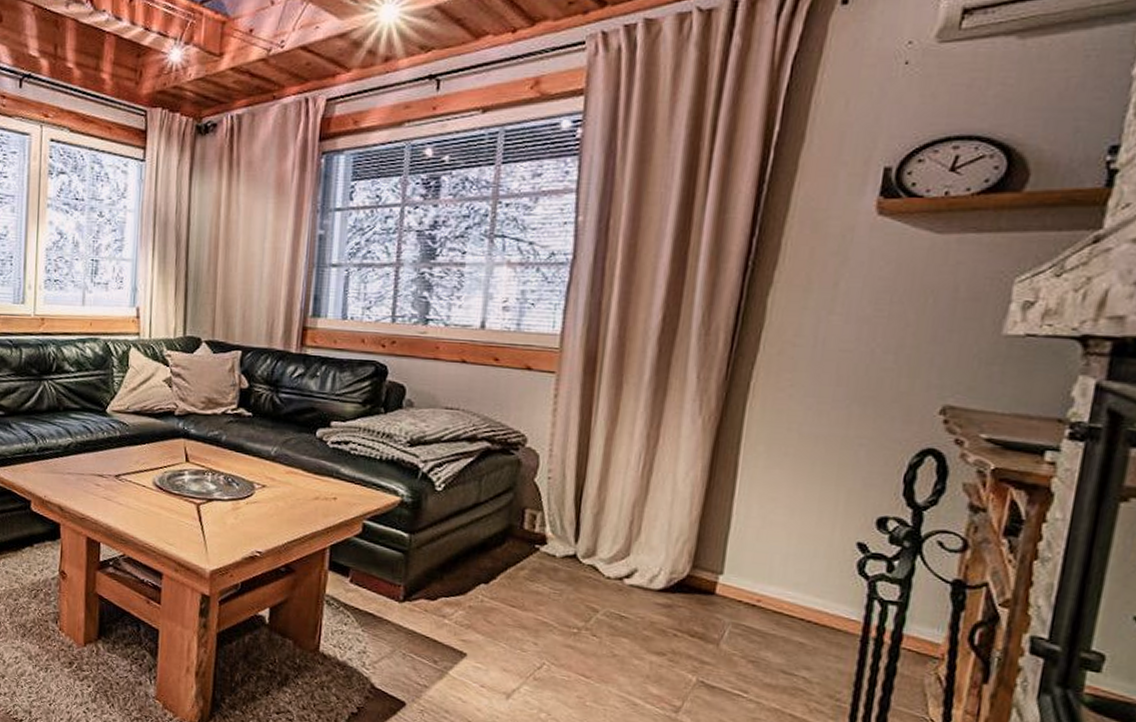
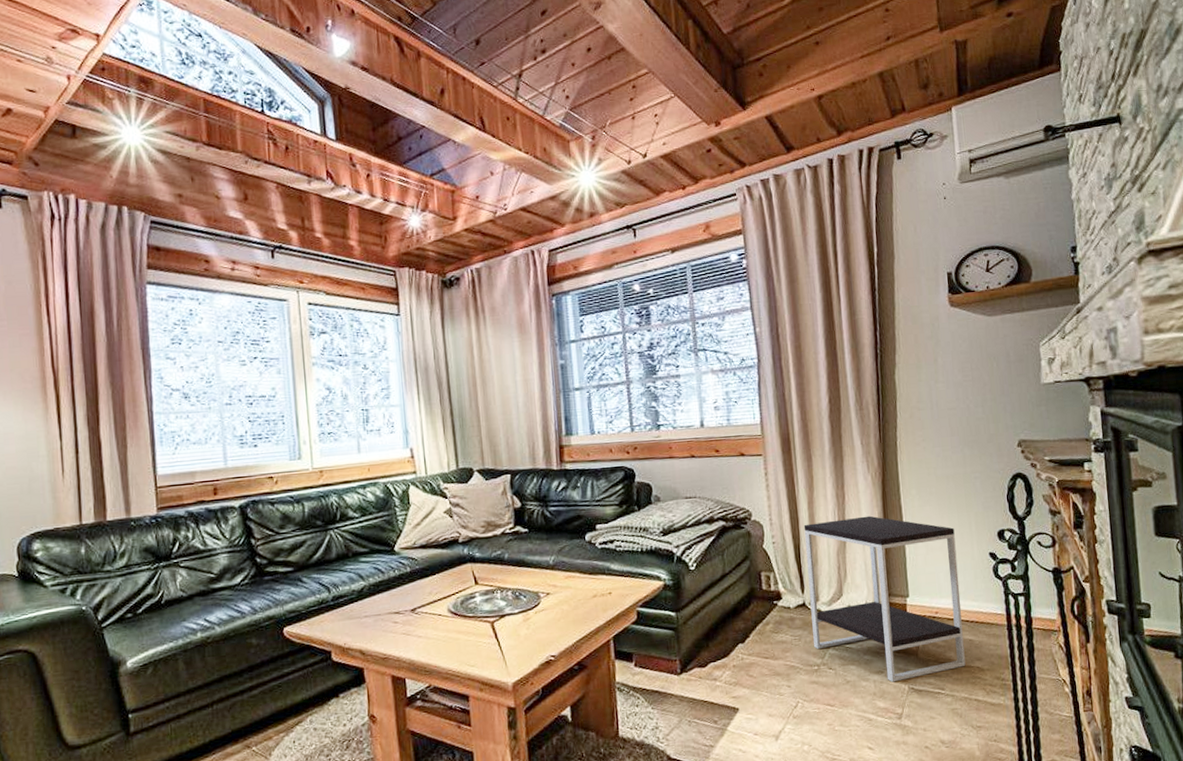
side table: none [578,463,811,673] -> present [803,515,966,683]

